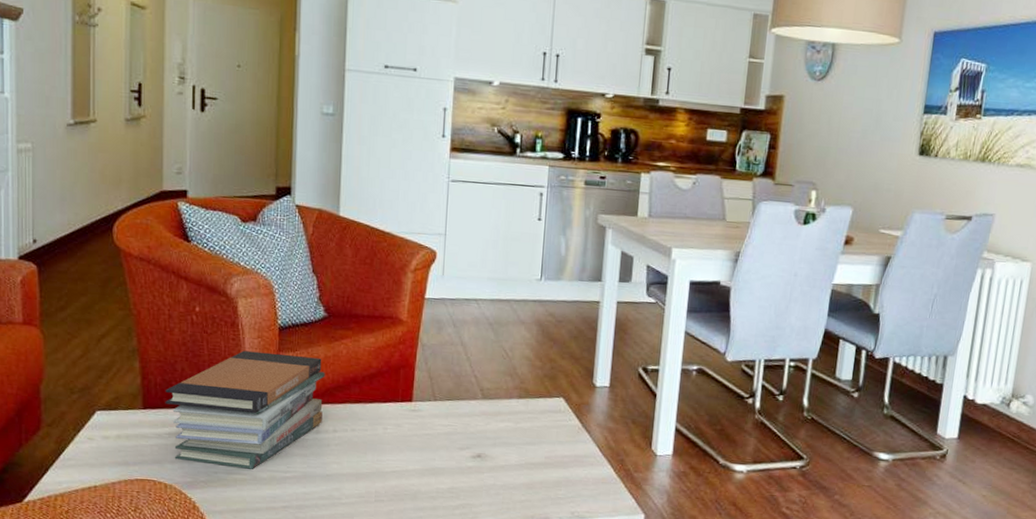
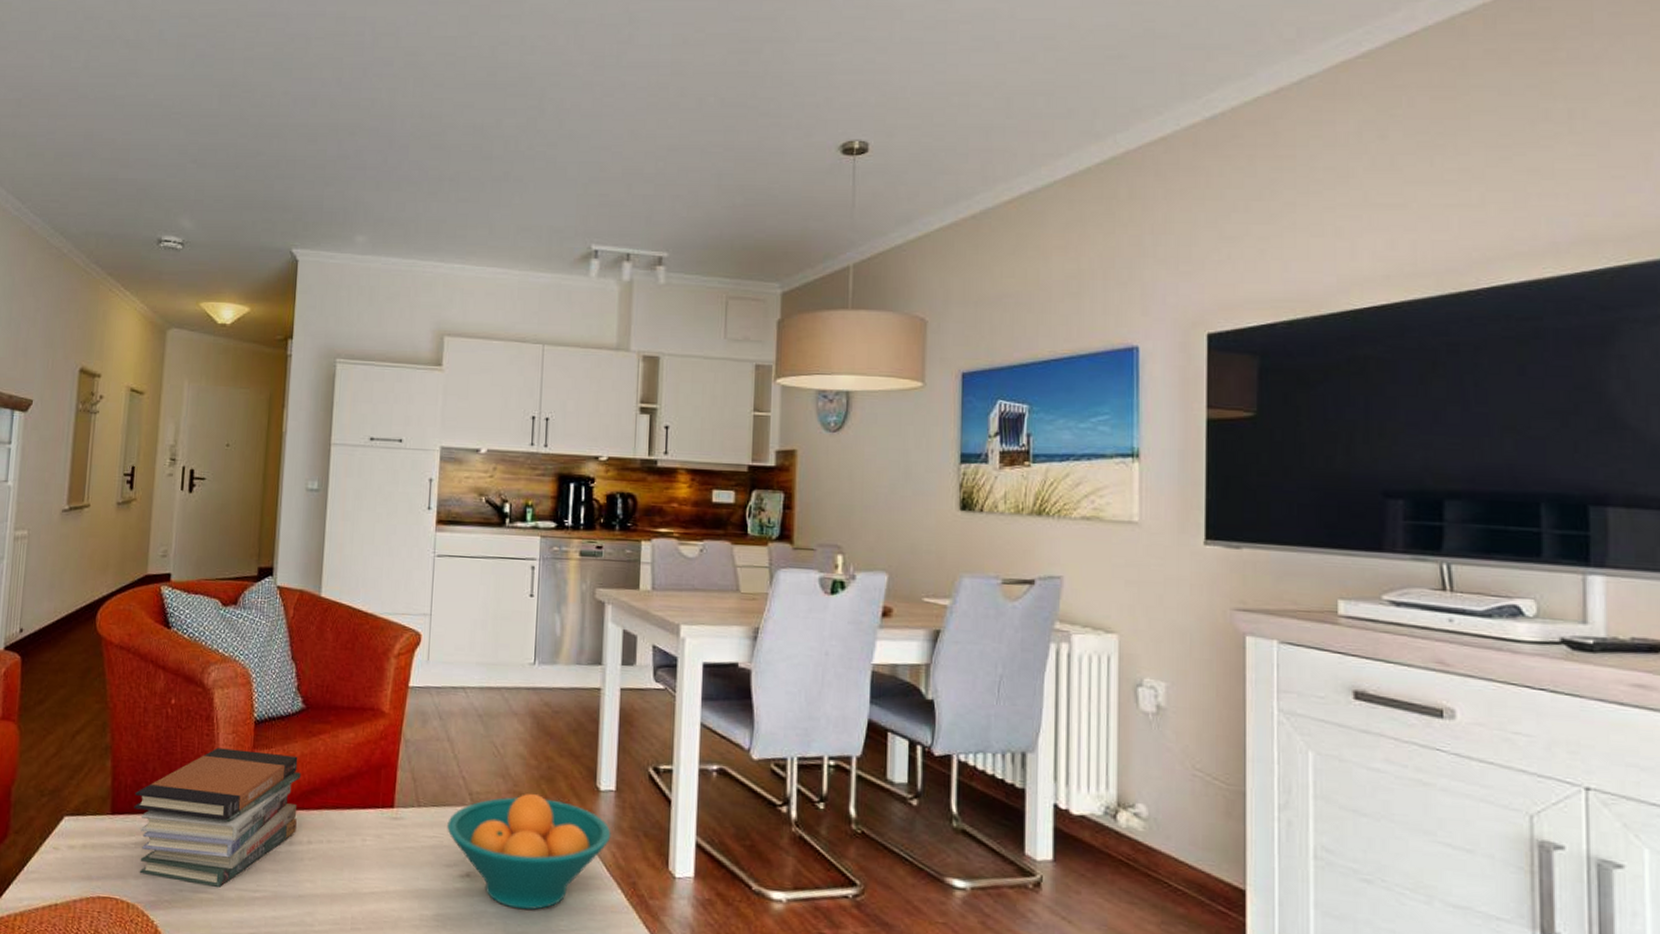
fruit bowl: none [460,389,604,483] -> present [447,793,611,910]

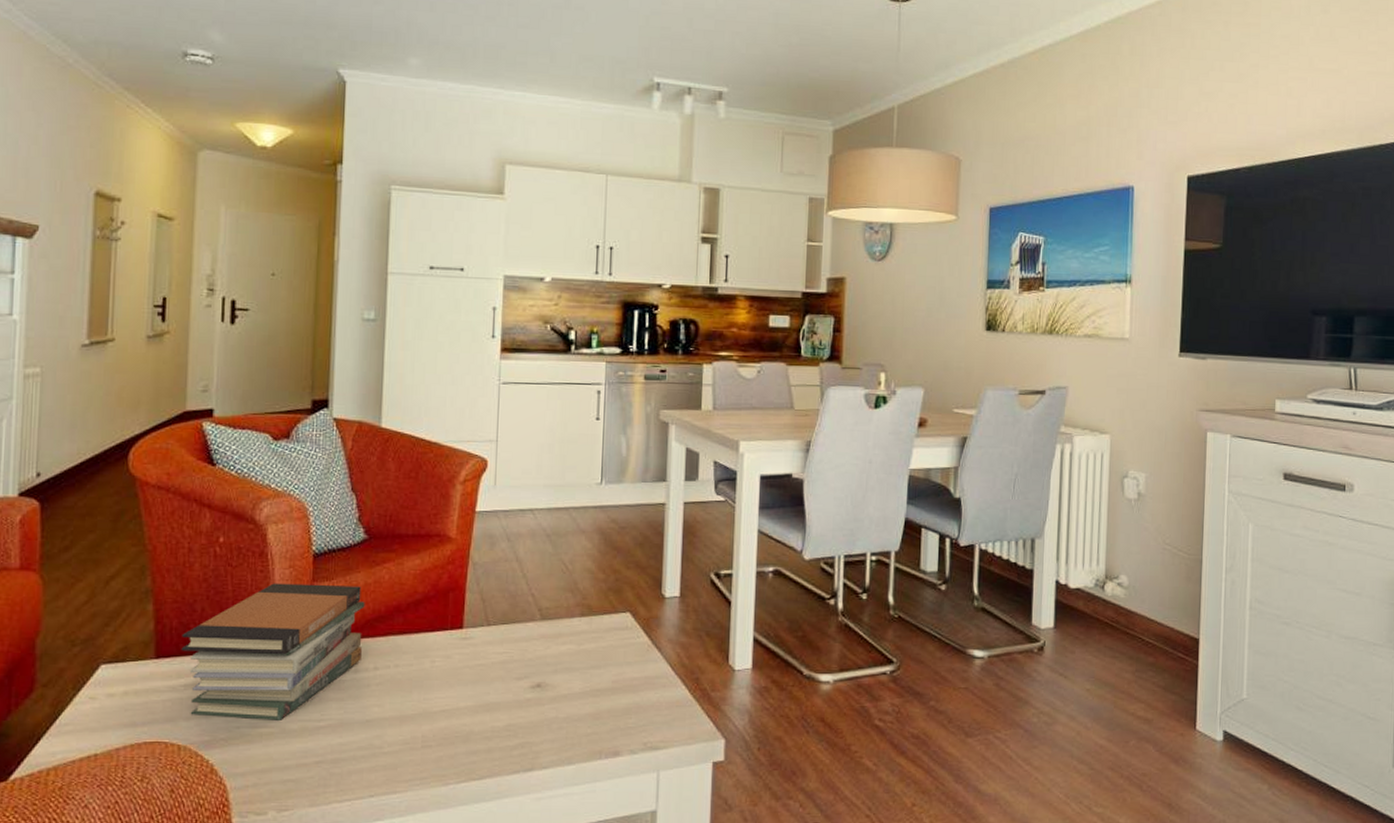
fruit bowl: present [447,793,611,910] -> none [517,604,676,712]

